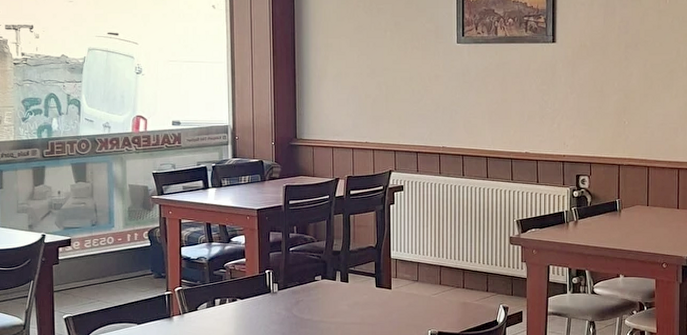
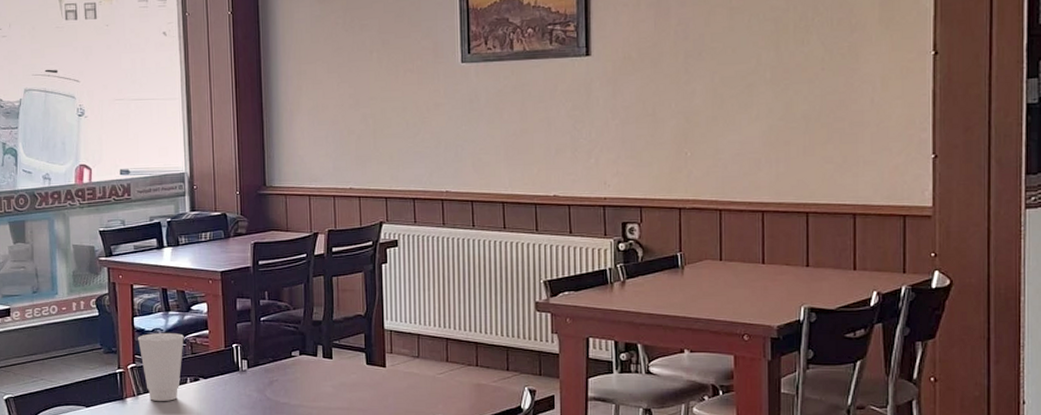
cup: none [185,260,224,318] -> present [138,332,184,401]

